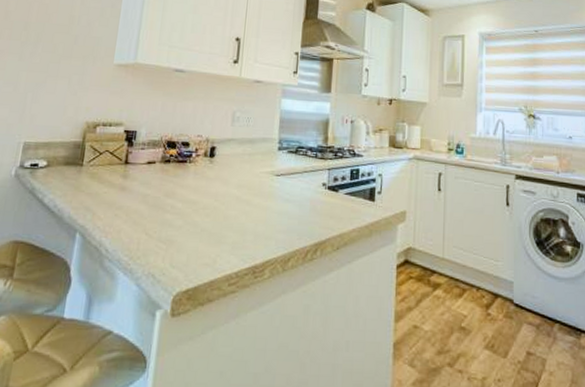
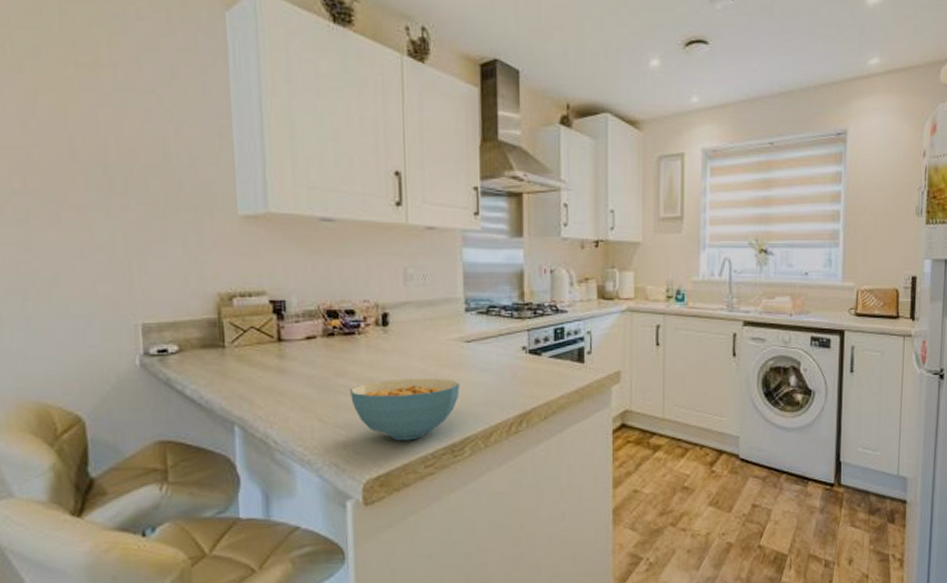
cereal bowl: none [175,203,267,259] -> present [350,377,460,441]

